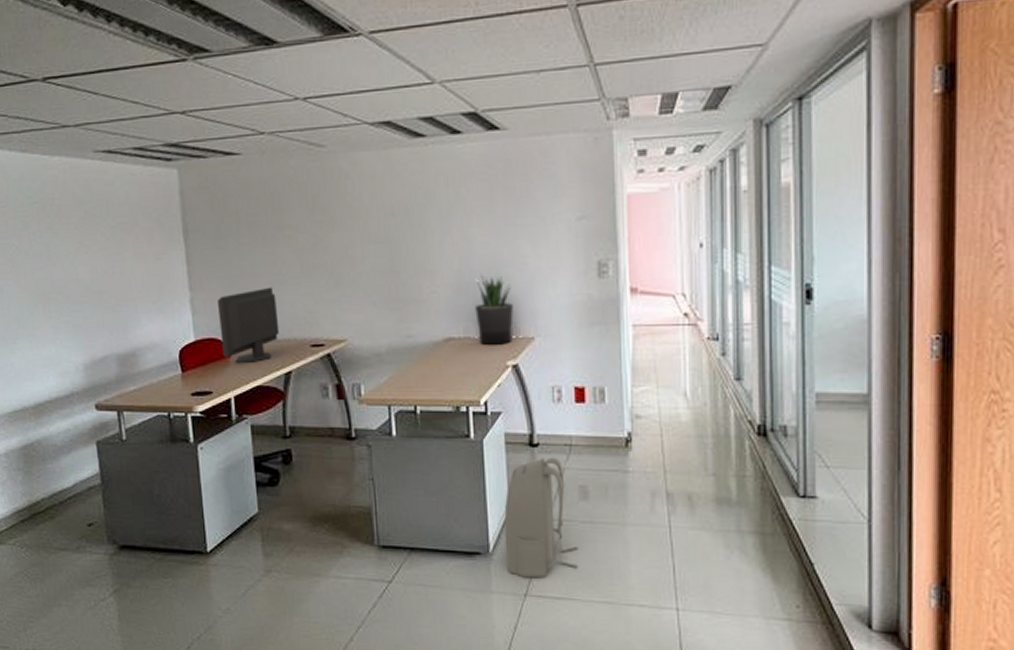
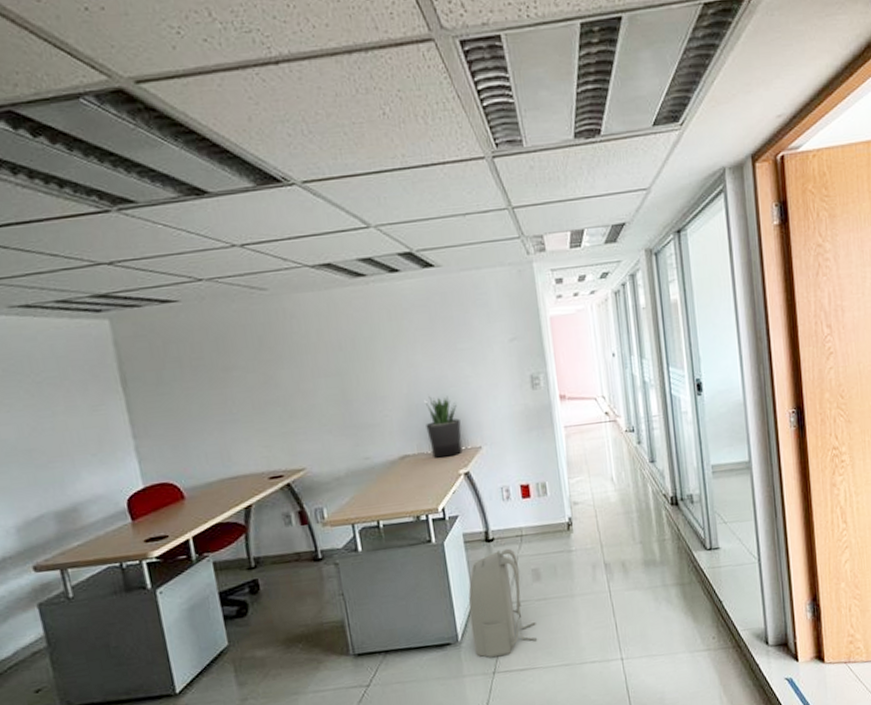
monitor: present [216,287,280,364] -> none [164,426,236,505]

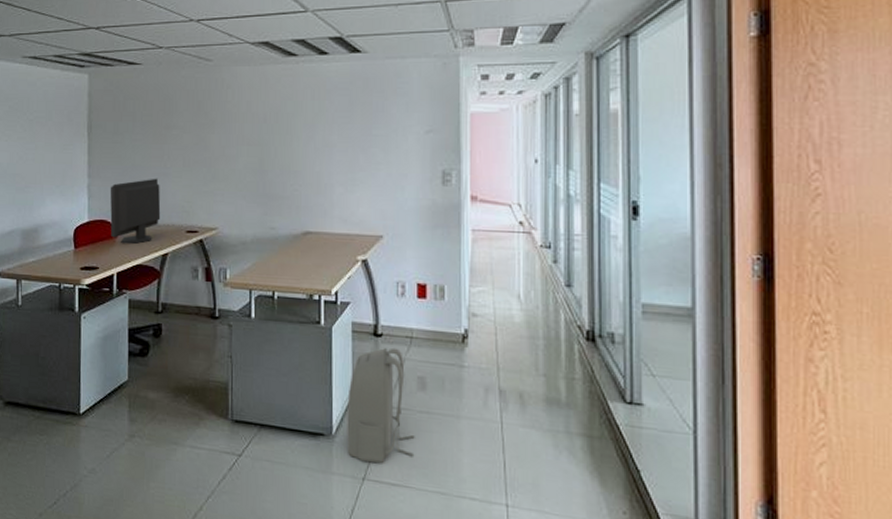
monitor: none [164,426,236,505] -> present [110,178,161,244]
planter: present [426,396,463,458] -> none [331,177,365,241]

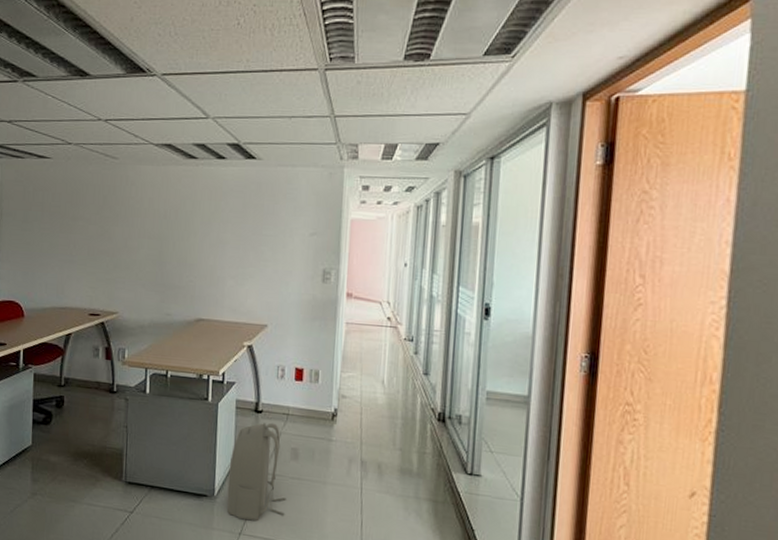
monitor: present [110,178,161,244] -> none [18,264,66,324]

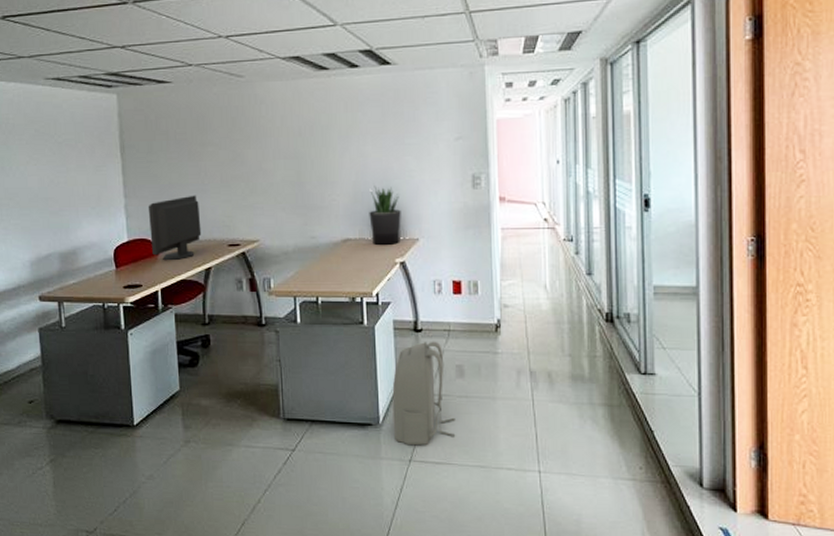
monitor: none [18,264,66,324] -> present [148,195,202,261]
planter: none [222,271,253,329] -> present [369,186,401,245]

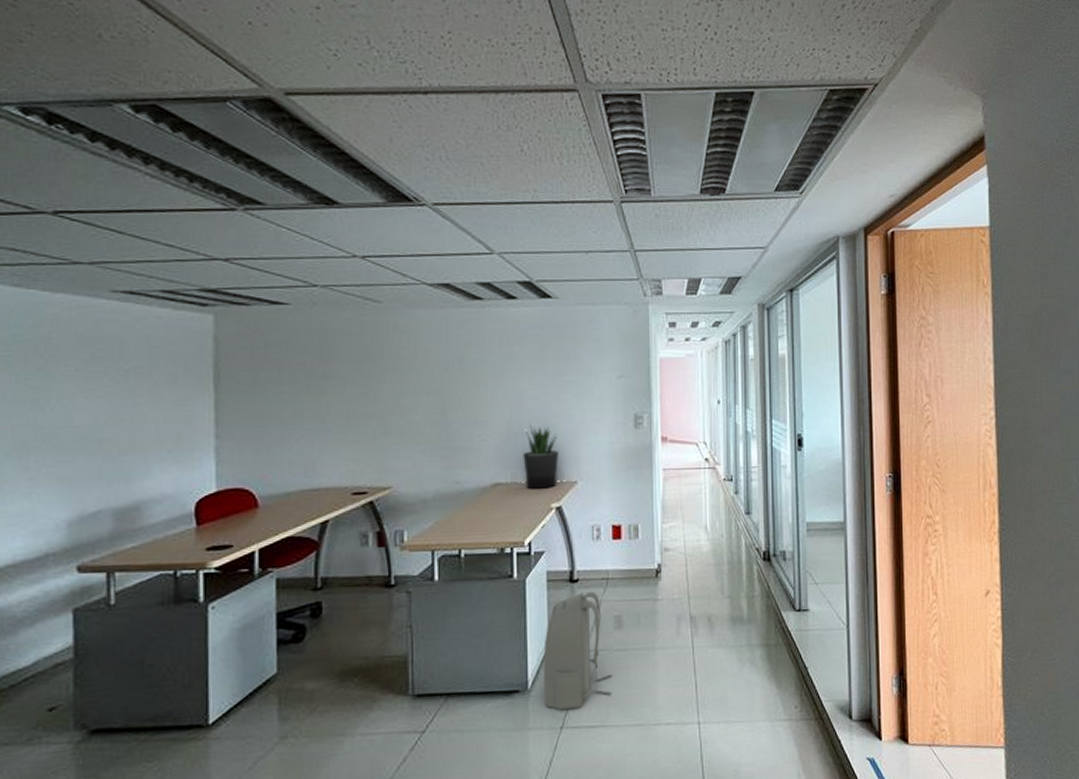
monitor: present [148,195,202,261] -> none [247,435,318,515]

